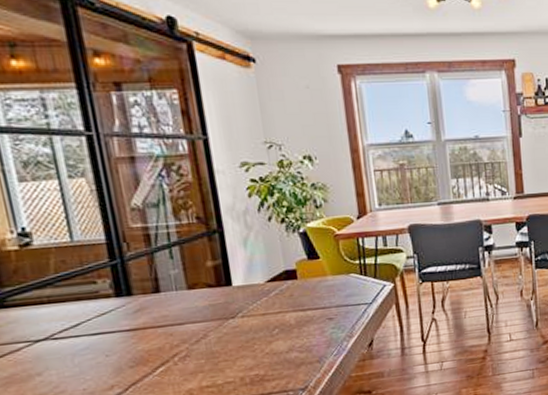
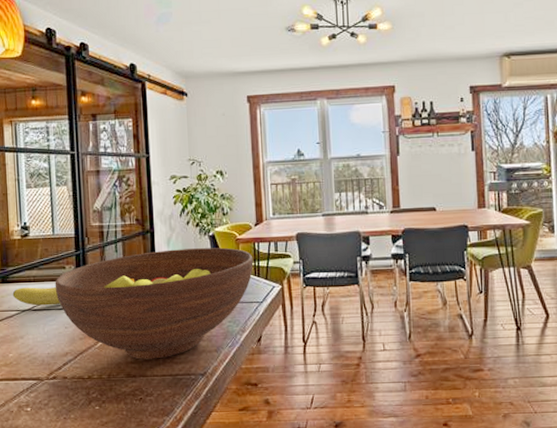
fruit: none [15,272,144,334] -> present [12,262,97,306]
fruit bowl: none [82,245,358,382] -> present [55,247,253,360]

